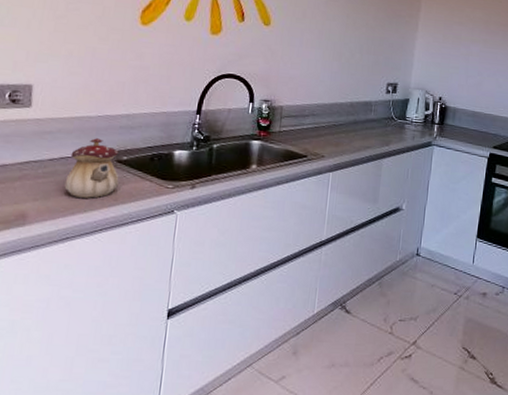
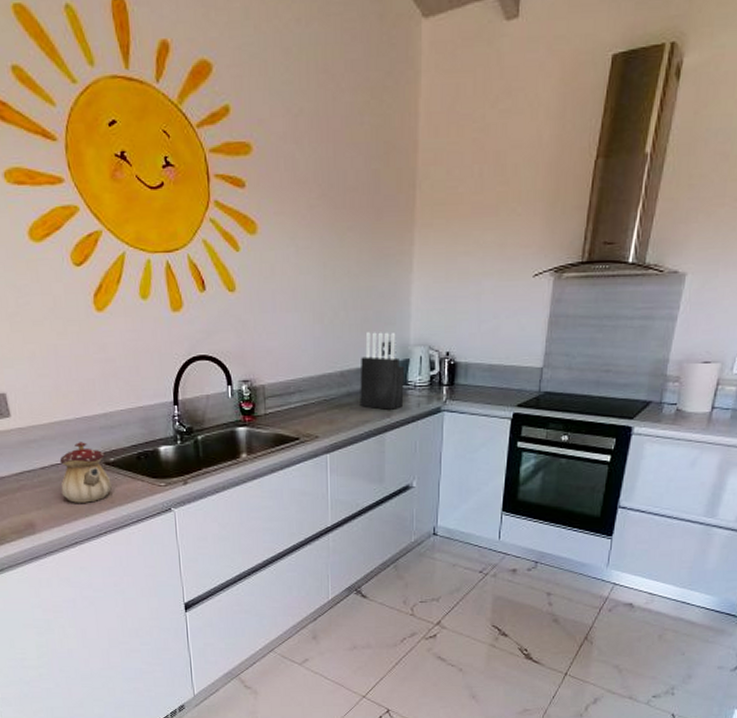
knife block: none [364,73,405,140] -> present [360,332,405,410]

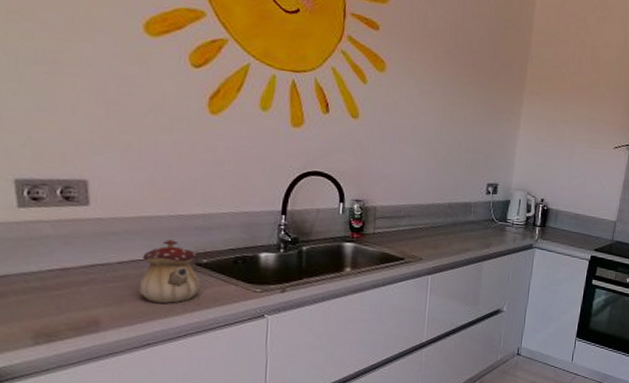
knife block: present [360,332,405,410] -> none [463,173,506,242]

